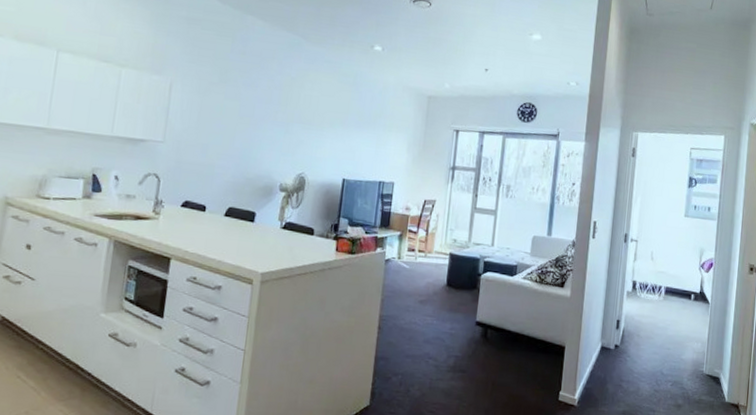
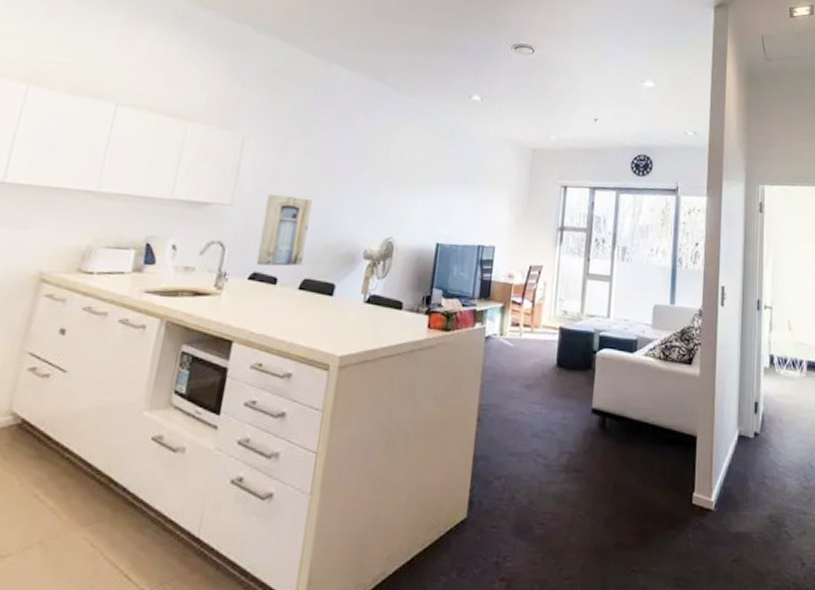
wall art: none [187,133,234,196] -> present [256,194,313,266]

